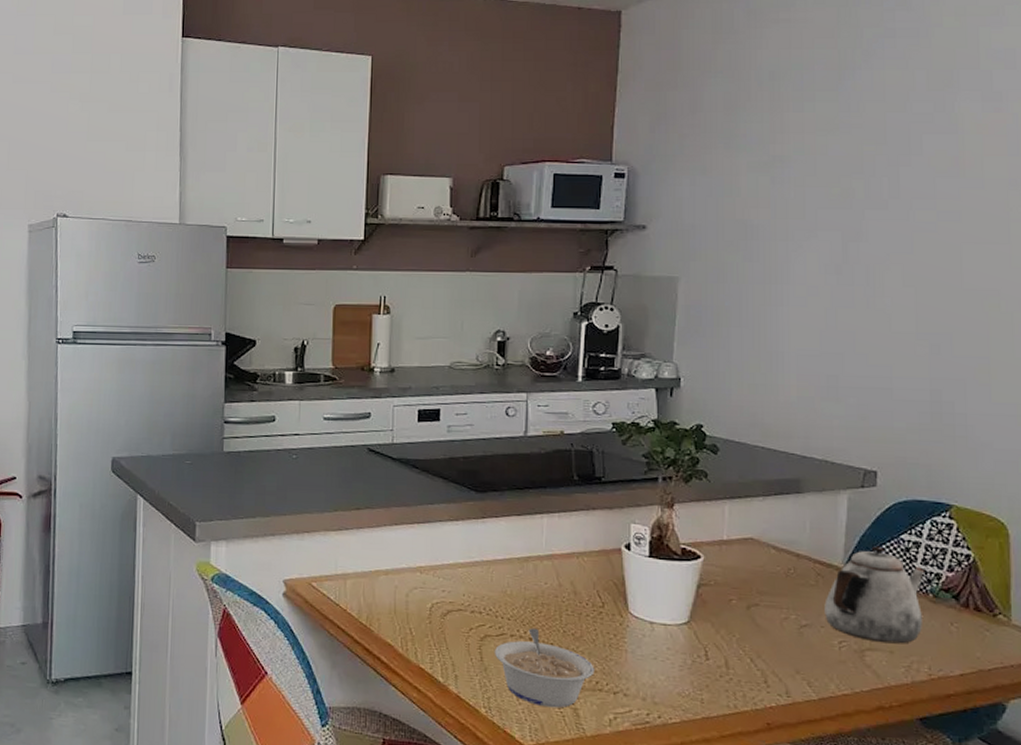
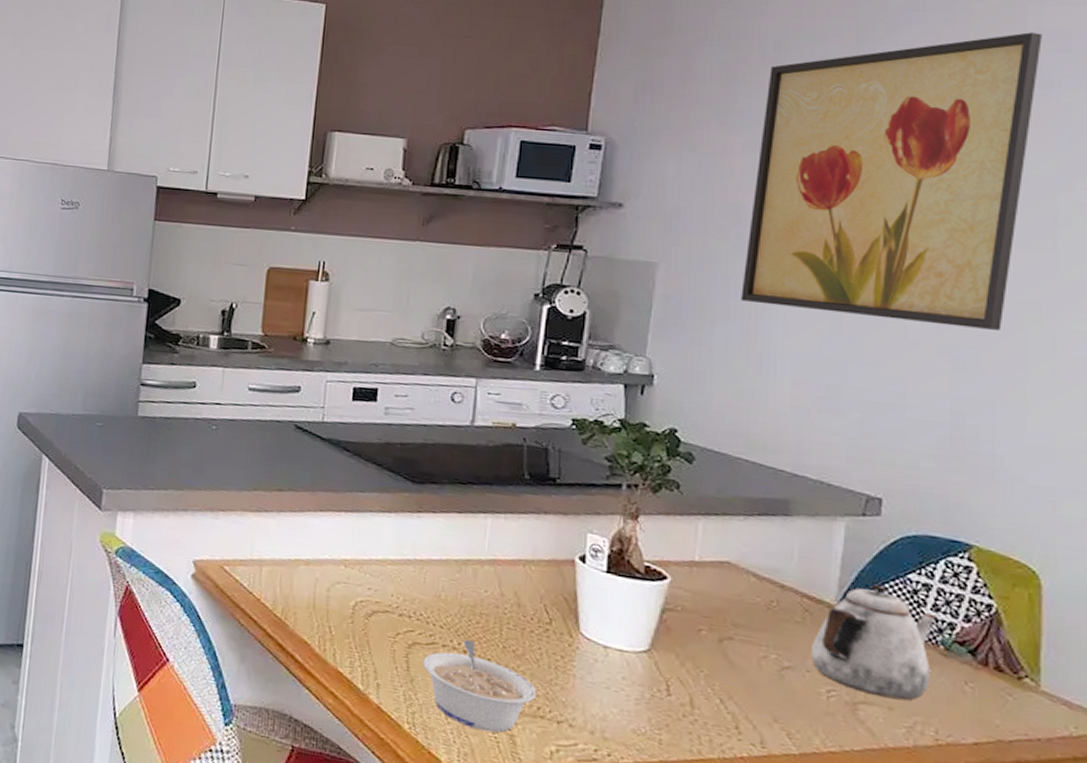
wall art: none [751,52,992,317] -> present [741,32,1042,330]

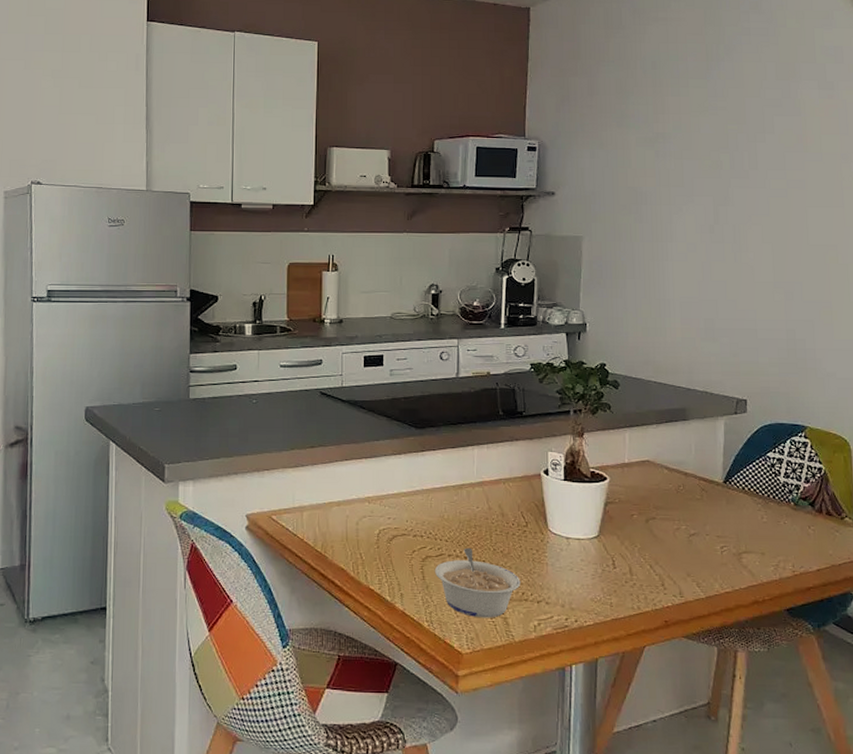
wall art: present [741,32,1042,330] -> none [642,49,825,268]
teapot: present [811,584,934,701] -> none [708,463,786,546]

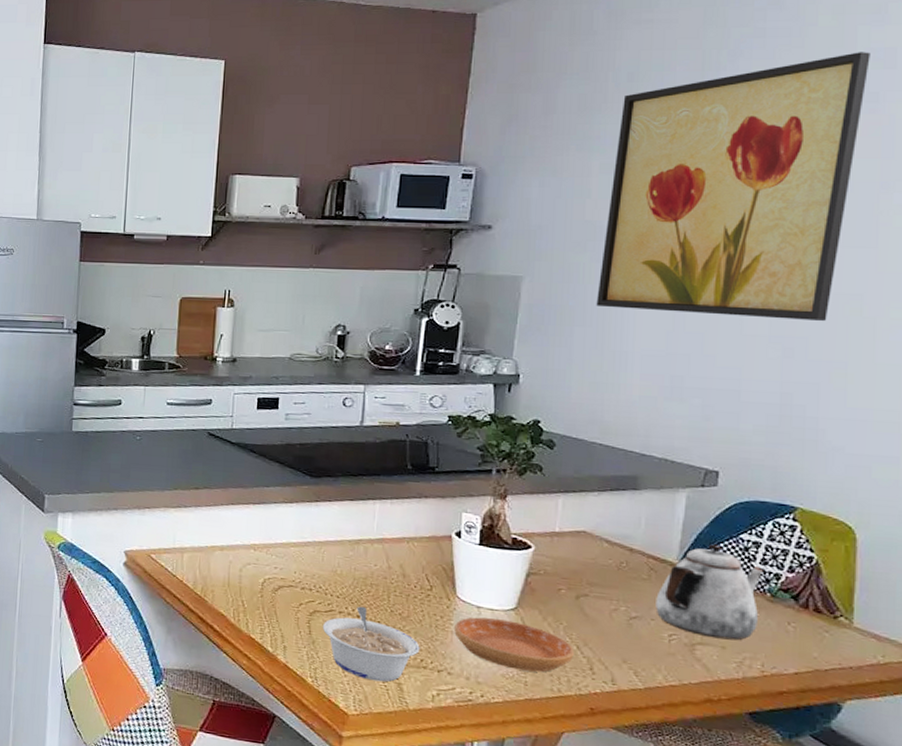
saucer: none [549,547,648,593] -> present [454,617,574,673]
wall art: none [642,49,825,268] -> present [596,52,870,321]
teapot: none [708,463,786,546] -> present [655,544,762,641]

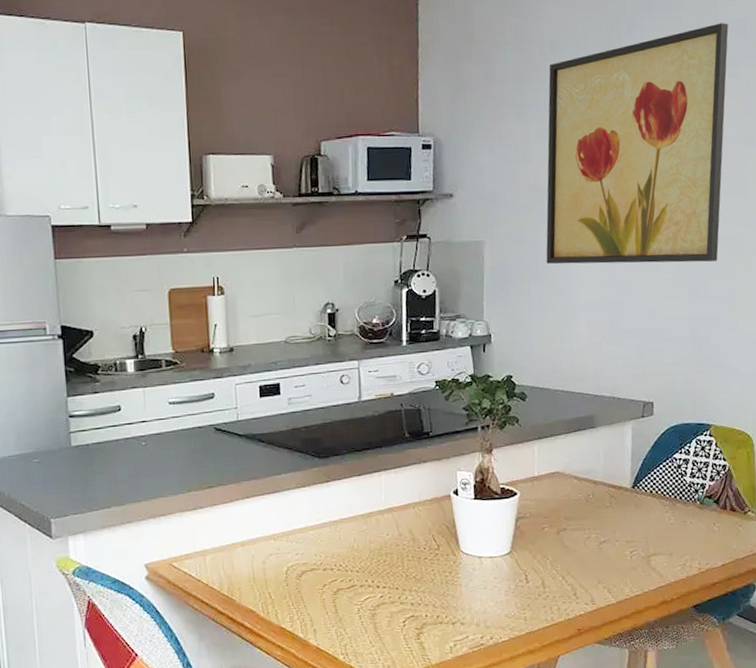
legume: present [322,606,420,682] -> none [346,576,435,645]
saucer: present [454,617,574,673] -> none [462,564,560,608]
teapot: present [655,544,762,641] -> none [618,466,693,548]

